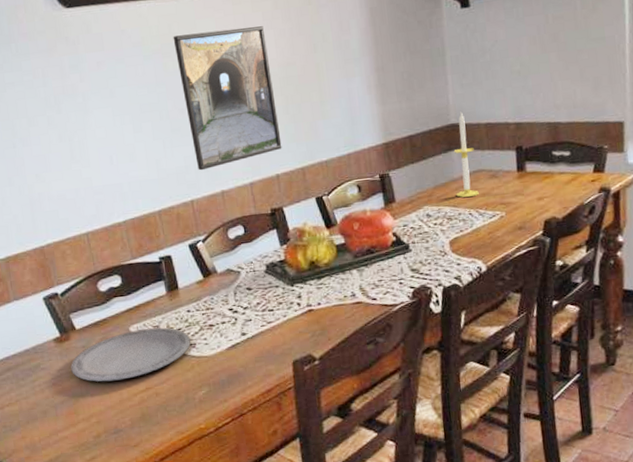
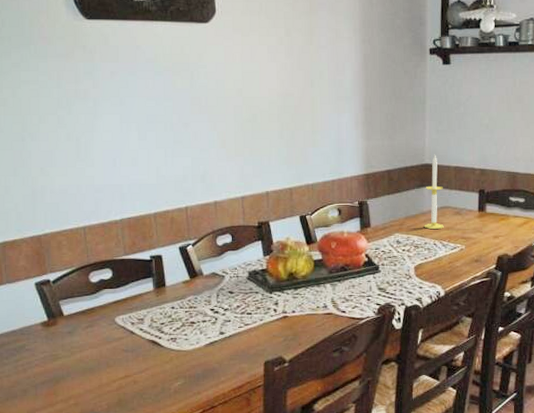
plate: present [70,327,191,382] -> none [55,320,172,367]
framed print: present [173,26,282,171] -> none [184,57,274,181]

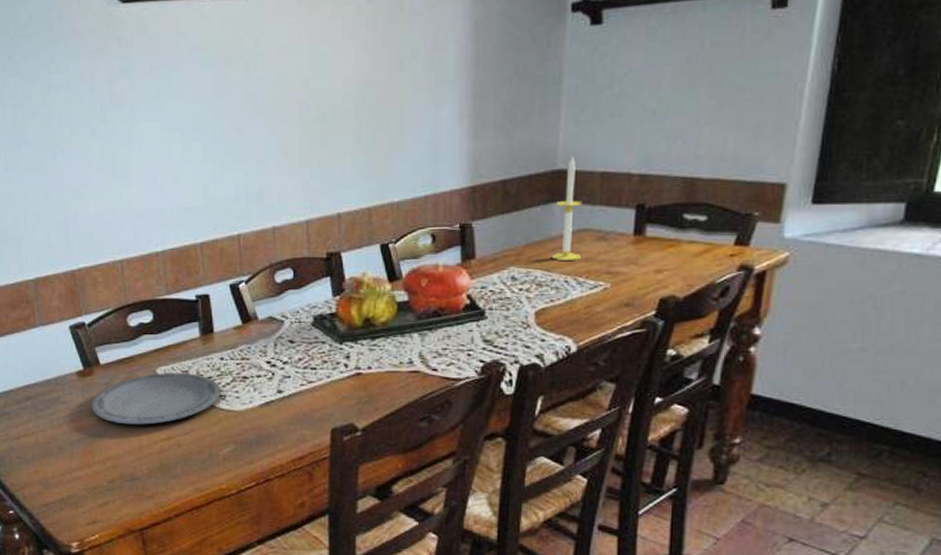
plate: none [55,320,172,367] -> present [91,373,220,425]

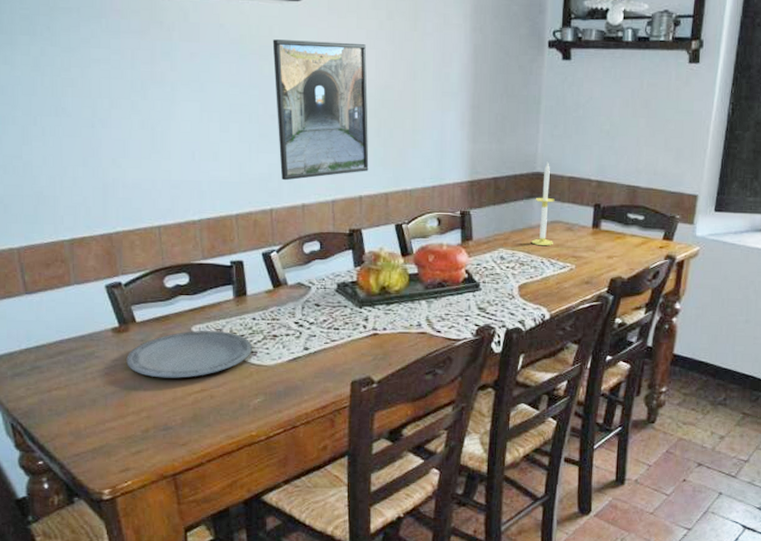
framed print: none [237,35,348,202] -> present [272,39,369,181]

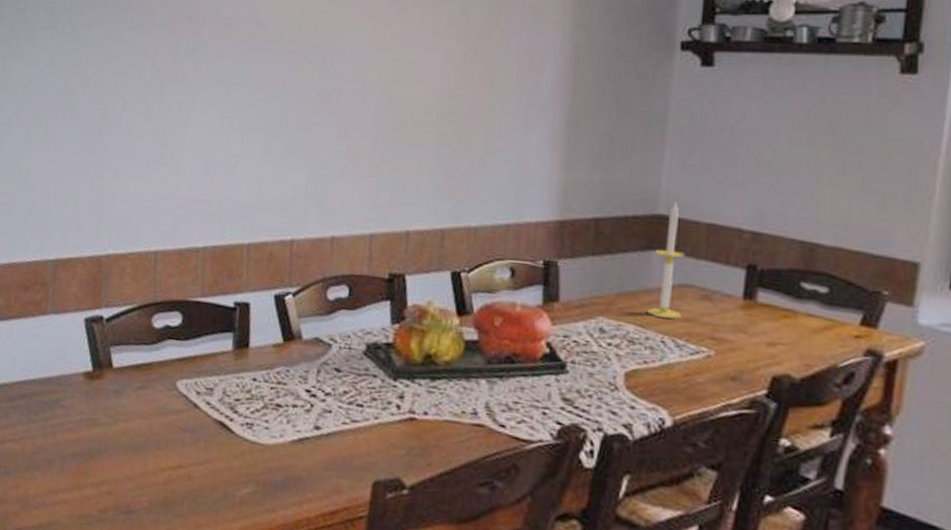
plate: present [126,331,252,378] -> none [94,386,248,448]
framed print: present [272,39,369,181] -> none [308,37,431,206]

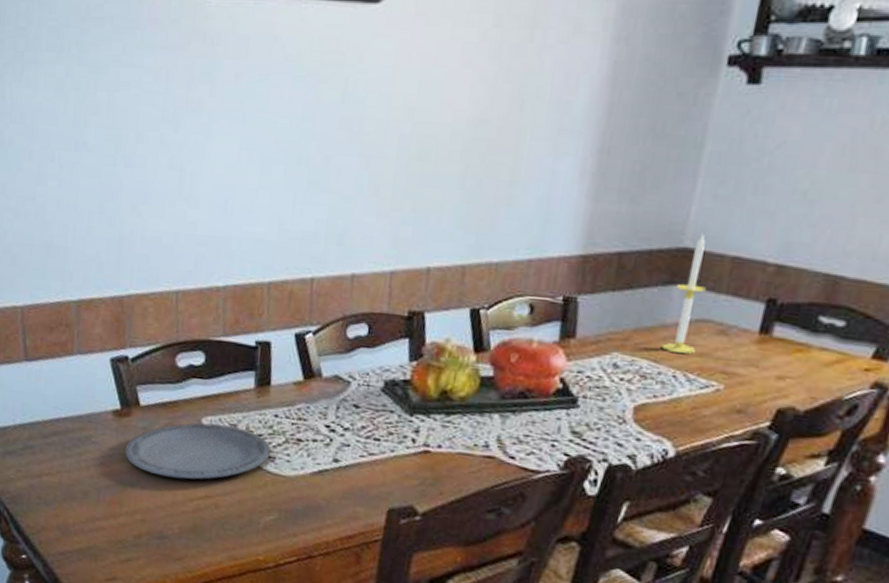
plate: none [94,386,248,448] -> present [125,423,270,480]

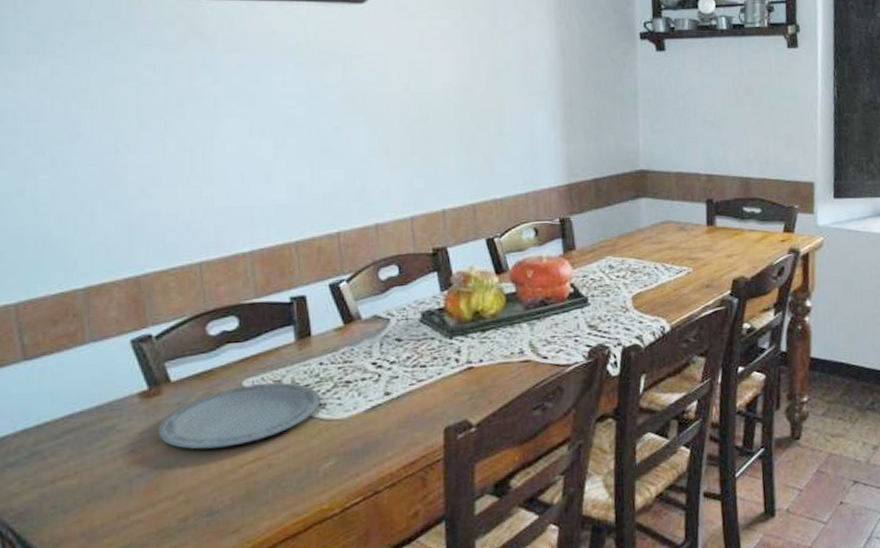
candle: present [661,233,706,354] -> none [641,158,666,249]

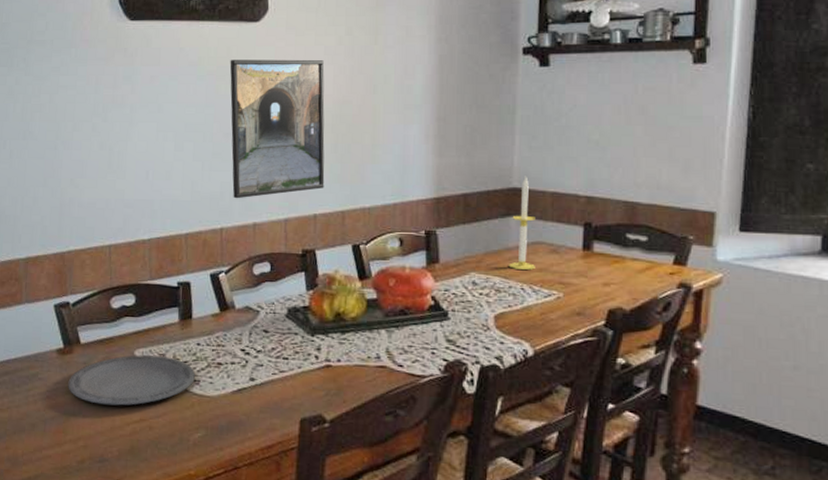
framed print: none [333,44,452,199] -> present [230,59,325,199]
candle: none [641,158,666,249] -> present [509,176,535,270]

